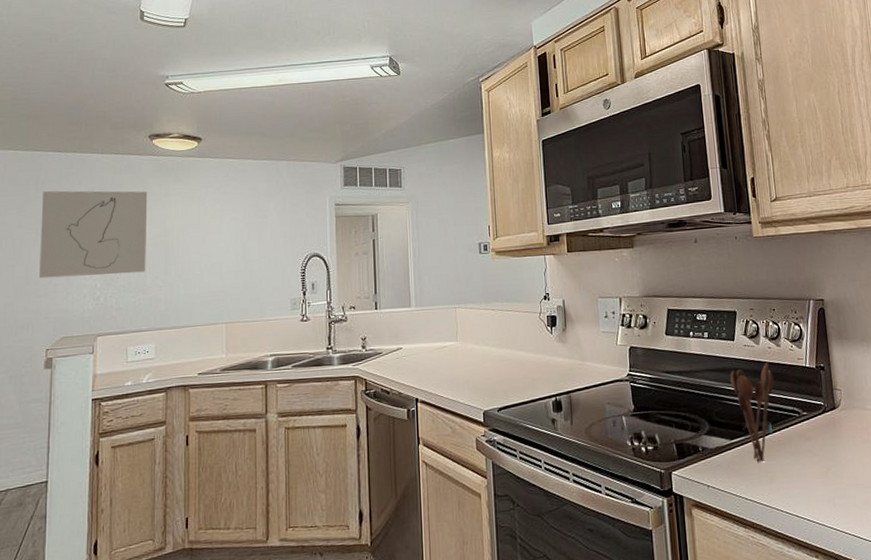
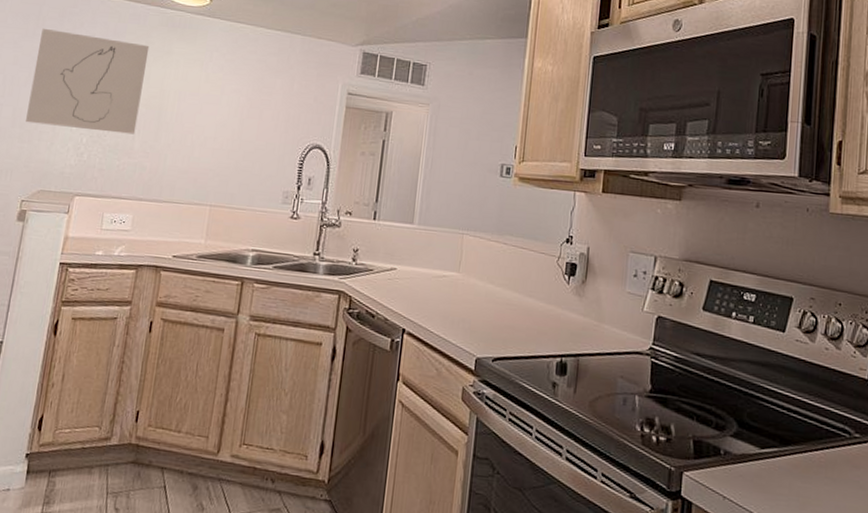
utensil holder: present [730,362,774,463] -> none [772,365,826,483]

